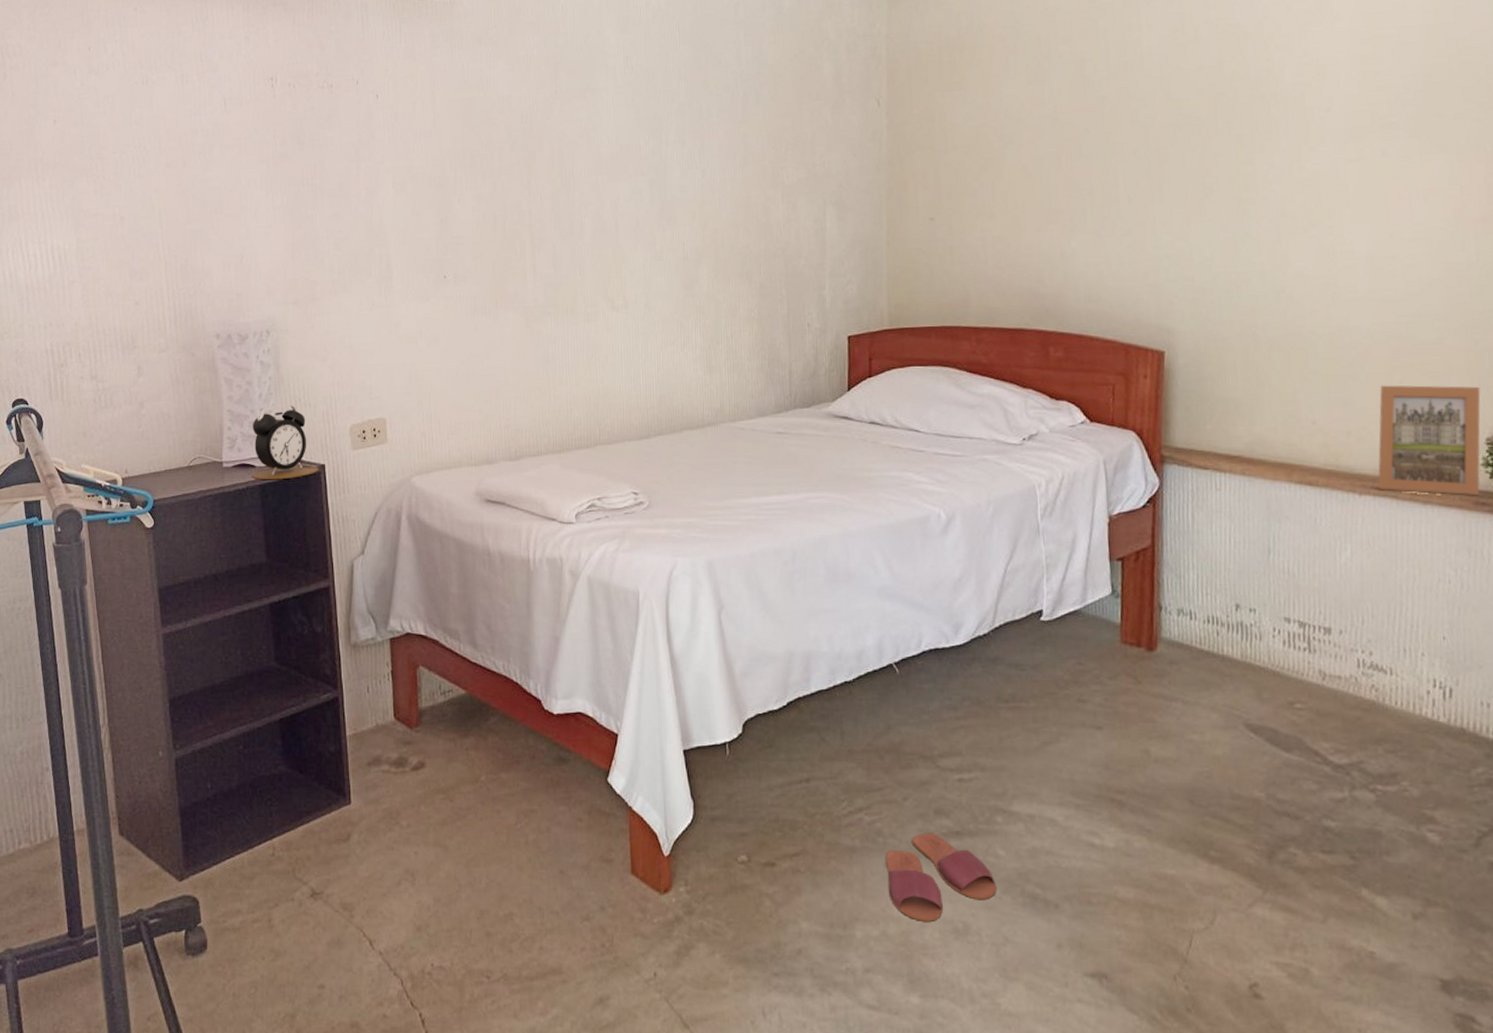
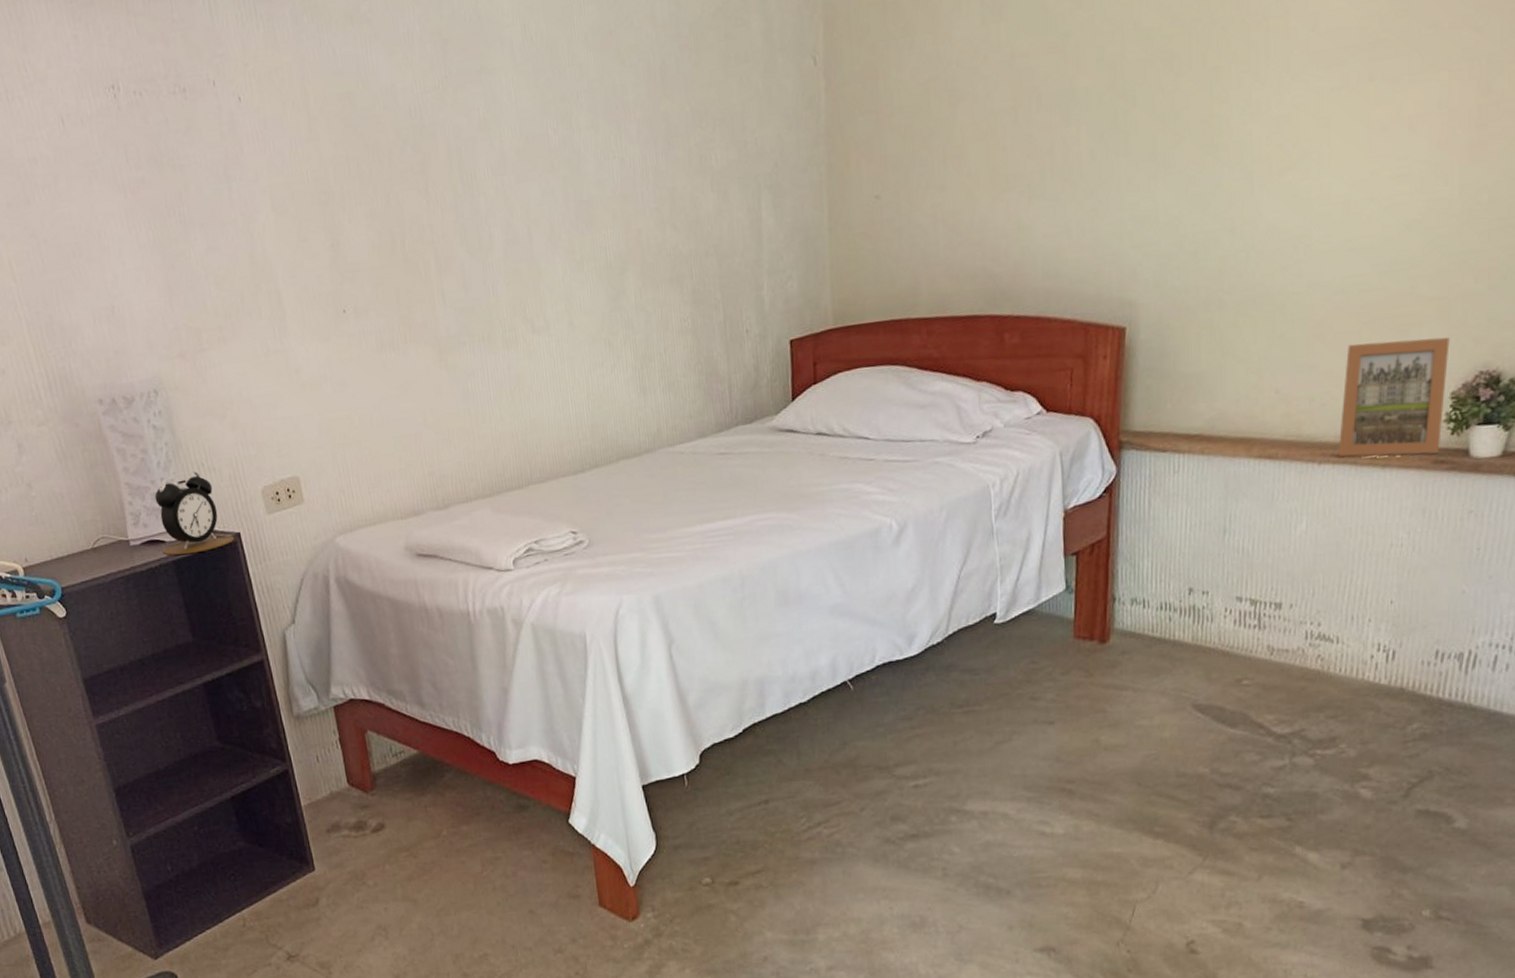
slippers: present [885,833,997,922] -> none [844,838,951,920]

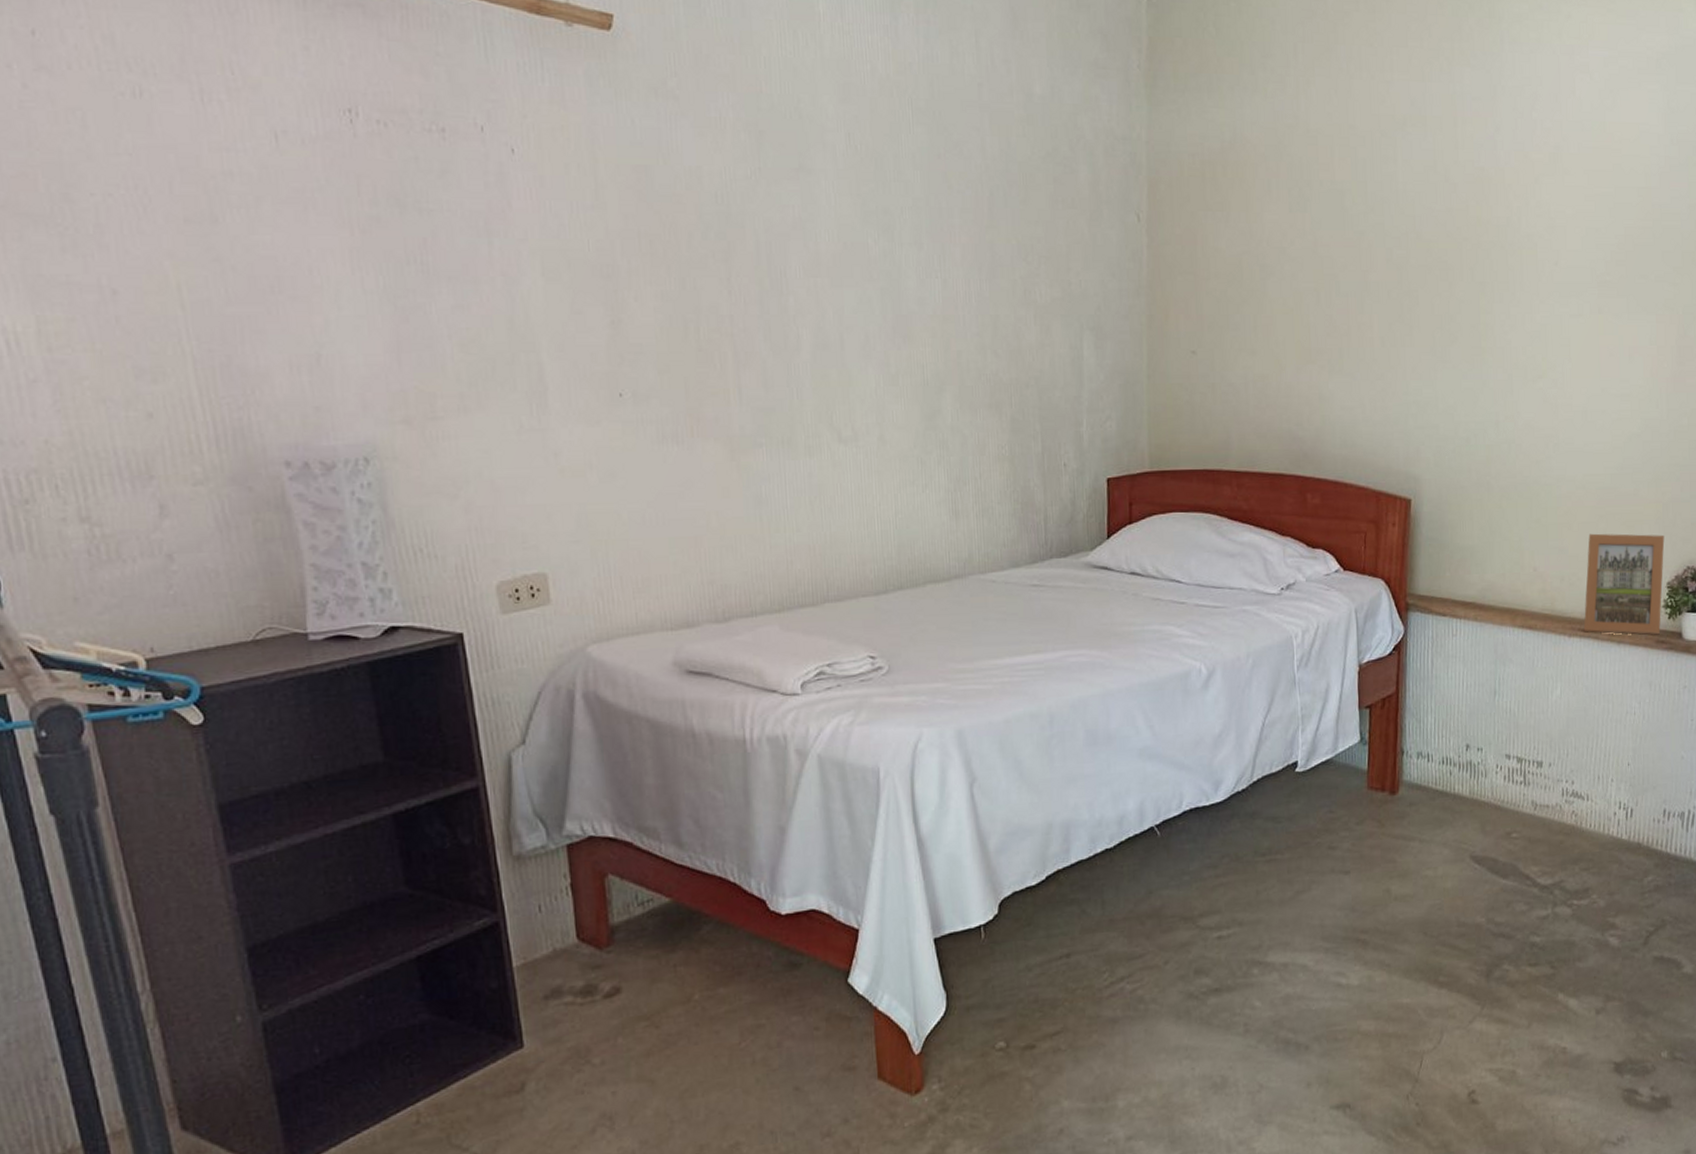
alarm clock: present [154,471,235,556] -> none [350,556,455,656]

